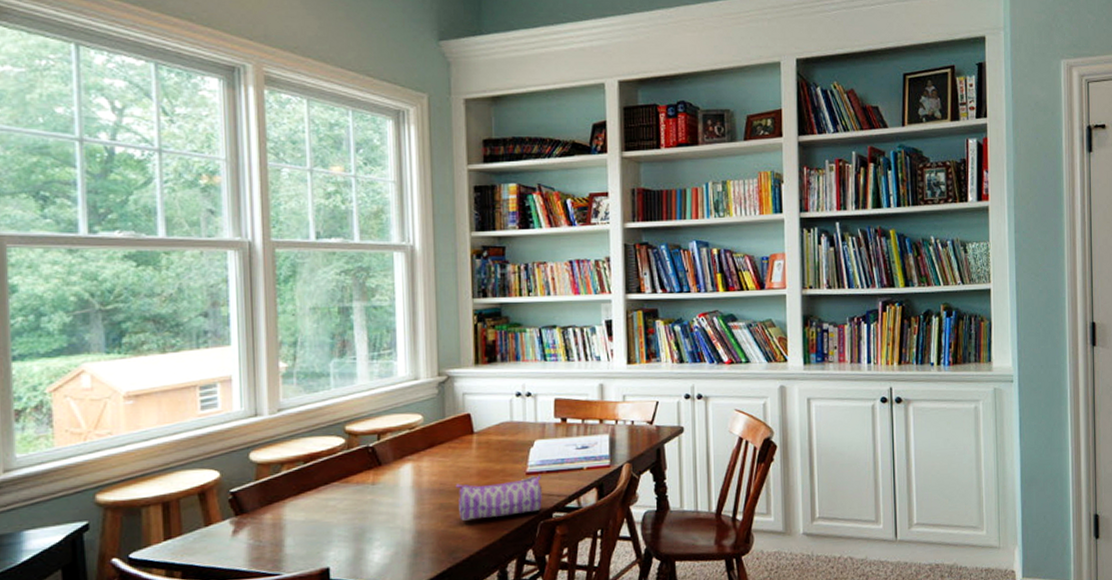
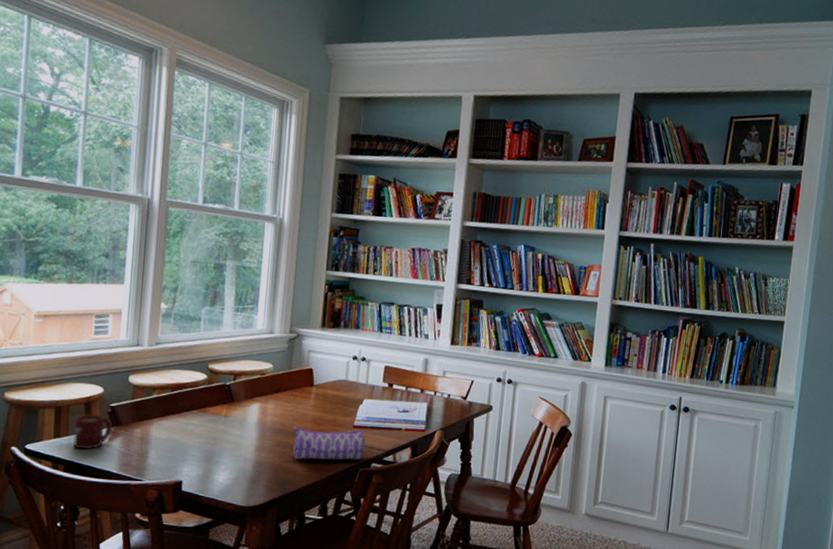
cup: none [188,505,237,550] -> present [73,415,113,450]

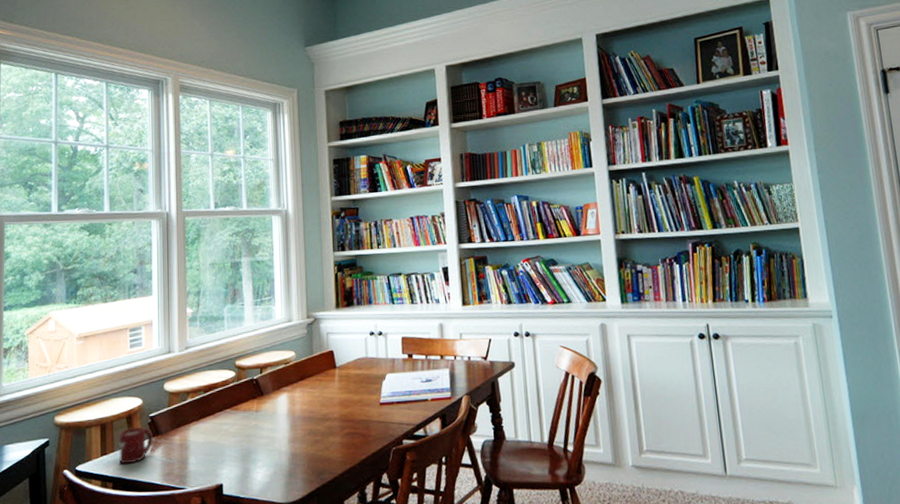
pencil case: present [293,427,366,460] -> none [322,404,394,445]

